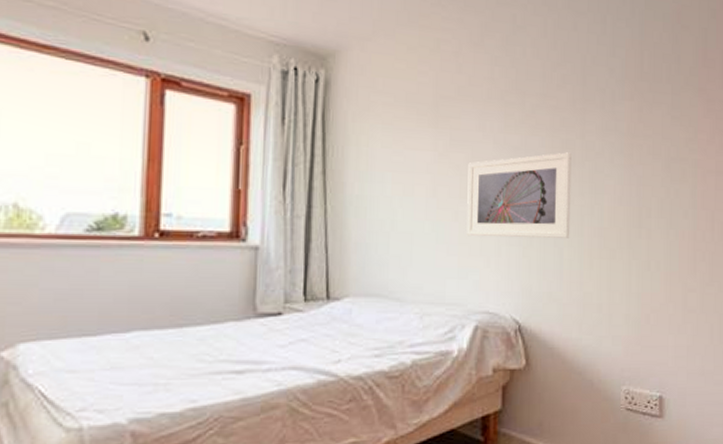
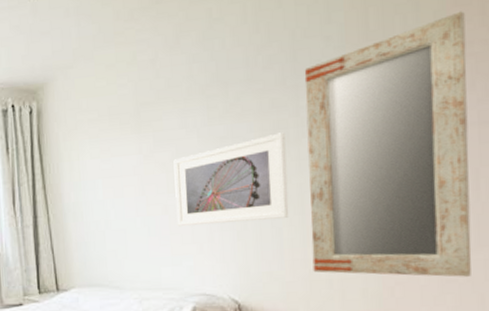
home mirror: none [587,72,710,308] -> present [304,11,472,277]

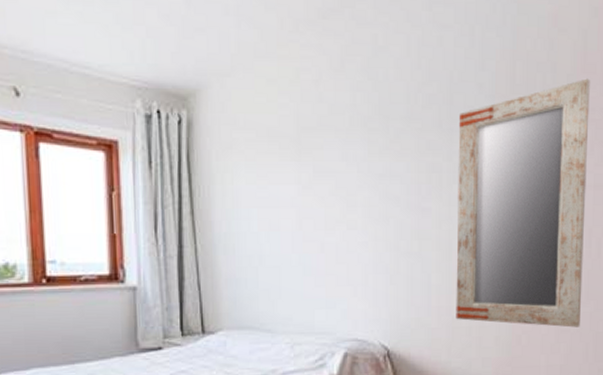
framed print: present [173,132,289,227] -> none [332,176,438,267]

